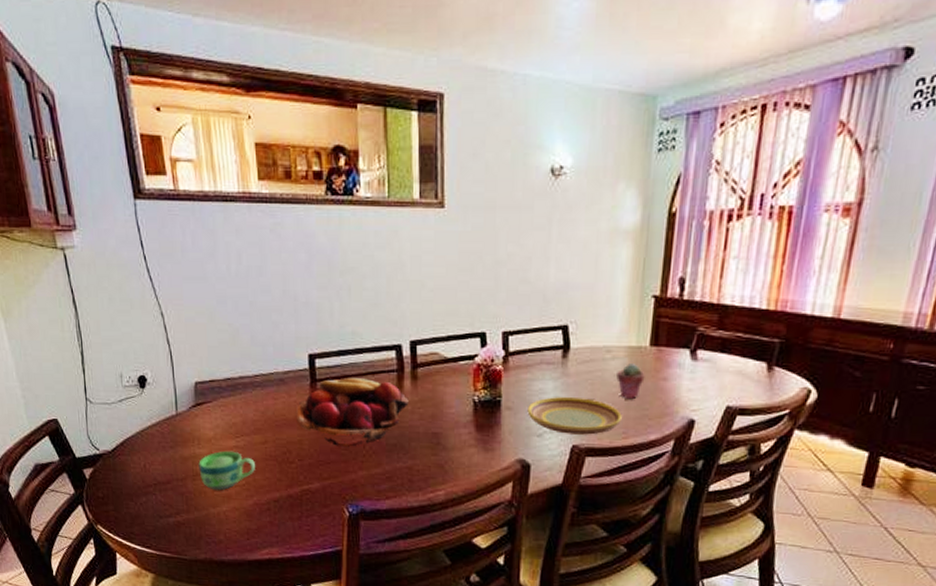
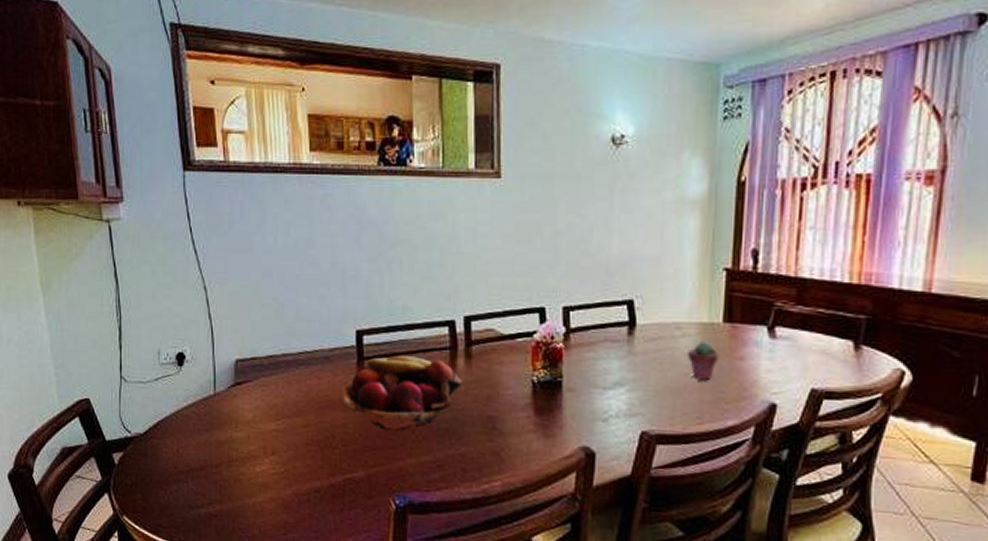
cup: present [198,450,255,491] -> none [235,434,295,479]
plate: present [527,397,622,435] -> none [591,378,695,420]

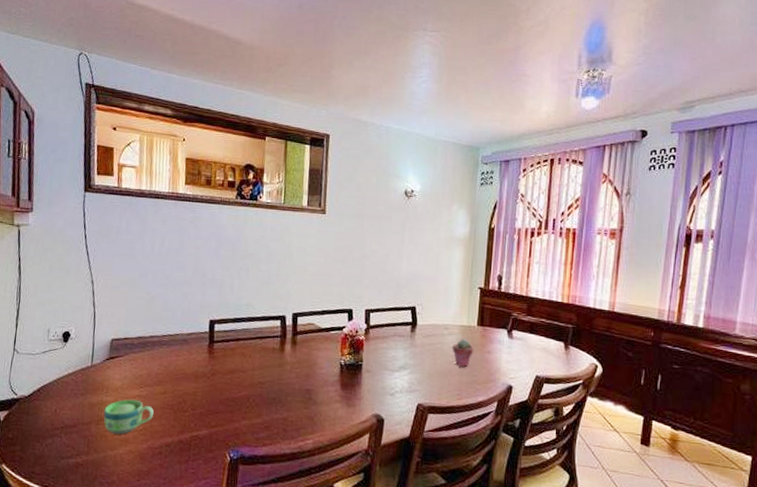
cup: none [235,434,295,479] -> present [103,399,154,435]
fruit basket: present [342,355,462,431] -> none [194,340,288,399]

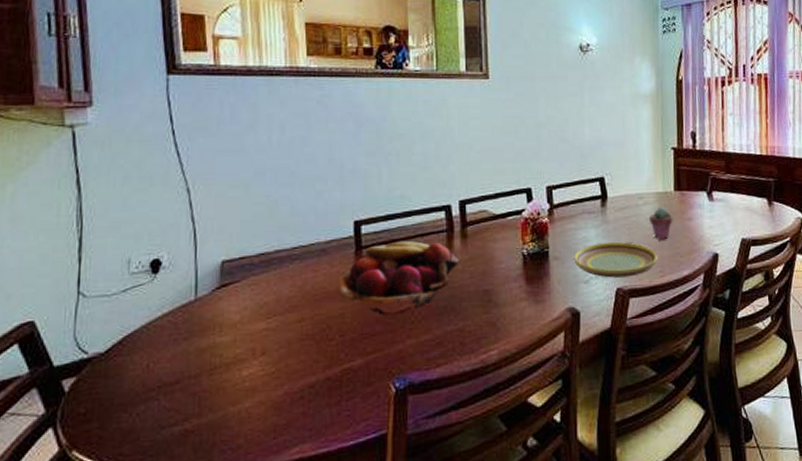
cup: present [103,399,154,435] -> none [218,334,288,384]
fruit basket: none [194,340,288,399] -> present [339,241,459,316]
plate: none [383,363,457,396] -> present [574,242,658,278]

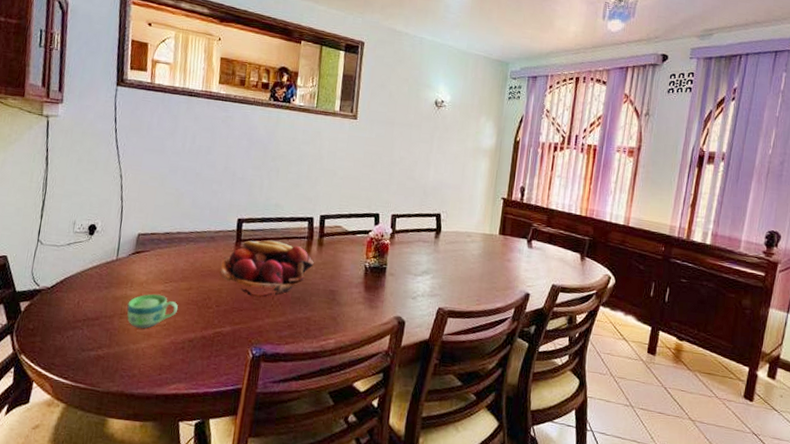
cup: none [218,334,288,384] -> present [127,294,178,329]
plate: present [574,242,658,278] -> none [406,268,477,300]
potted succulent: present [649,207,673,240] -> none [474,247,495,274]

